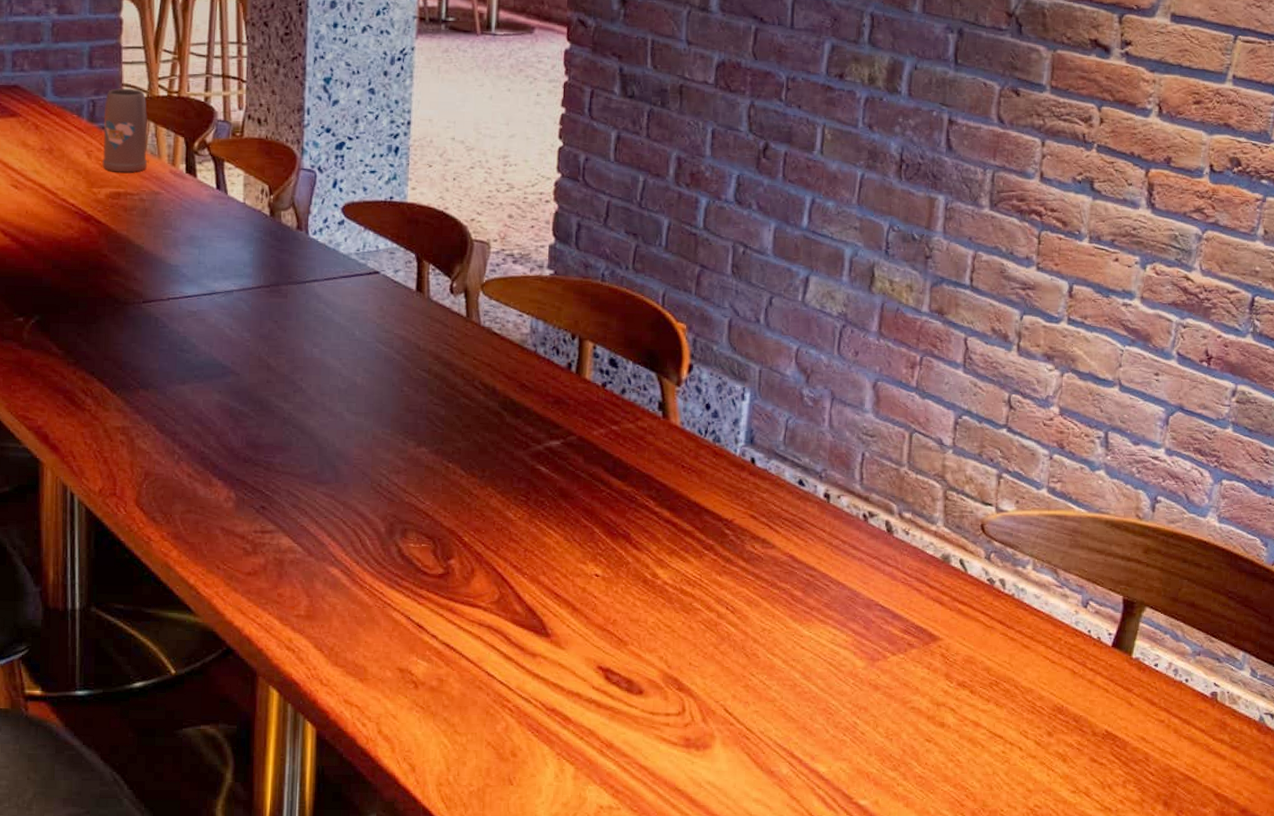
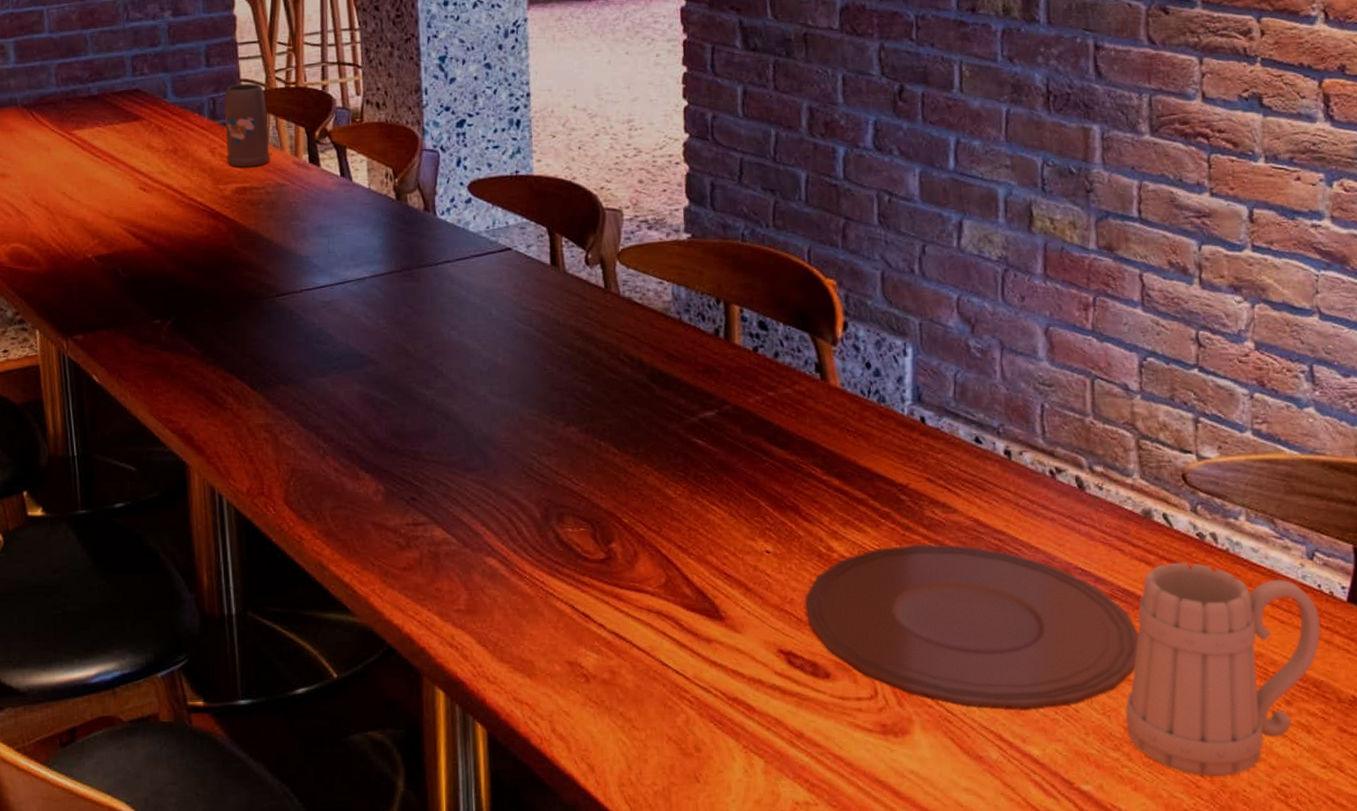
plate: none [627,575,926,730] -> present [804,543,1139,709]
beer mug: none [905,604,1087,796] -> present [1125,562,1321,776]

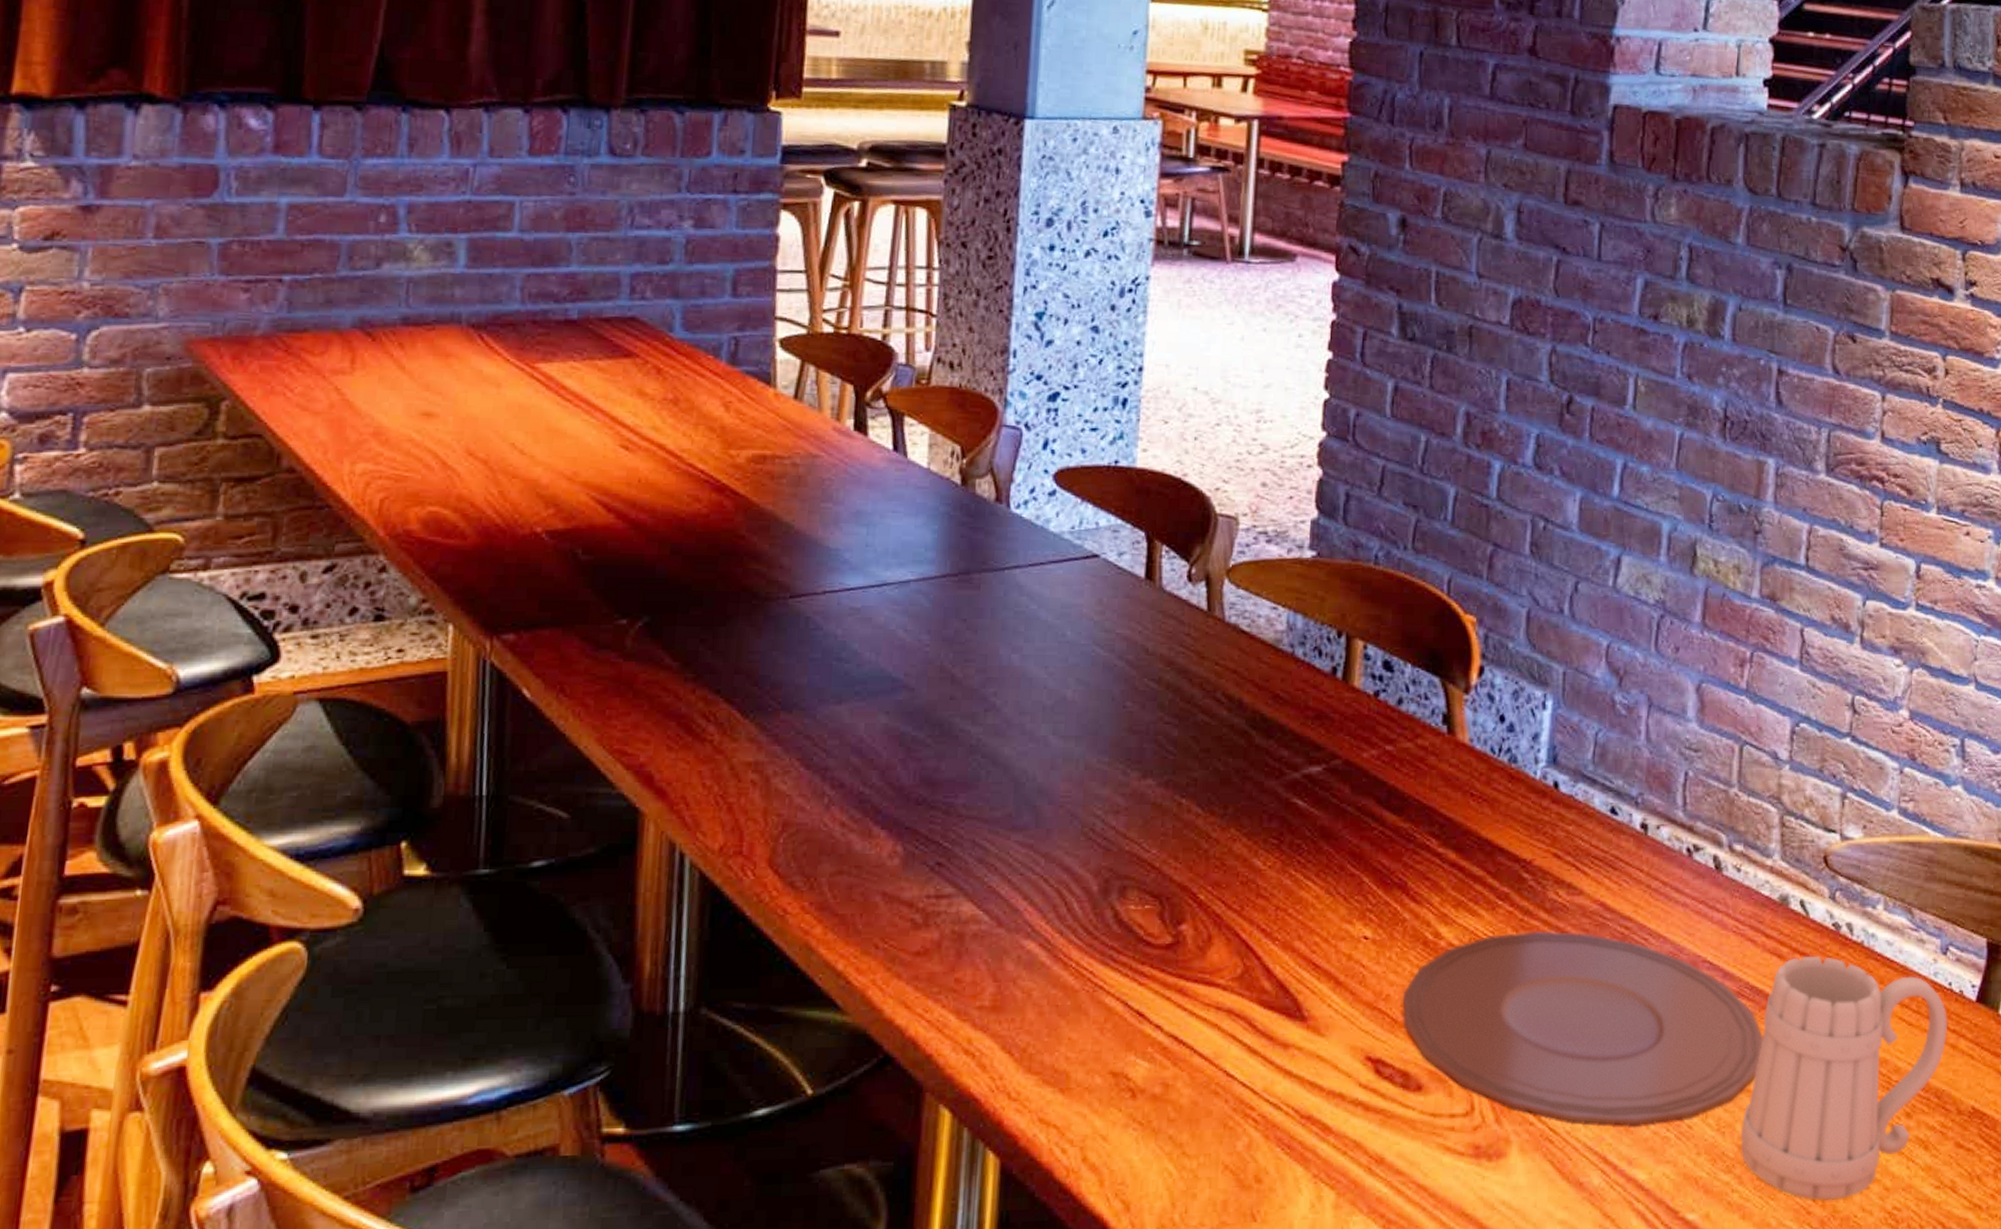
beer mug: present [224,83,271,167] -> none [744,322,807,430]

